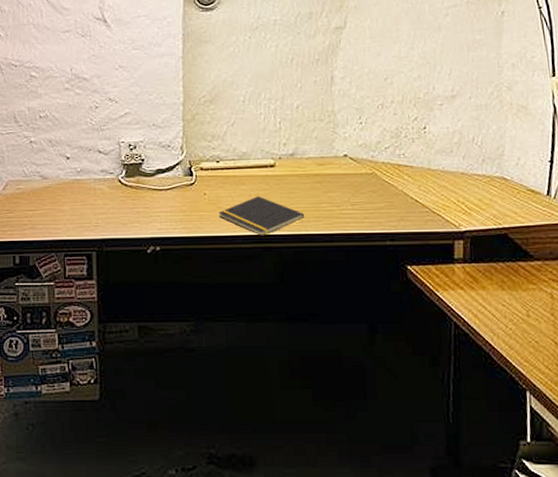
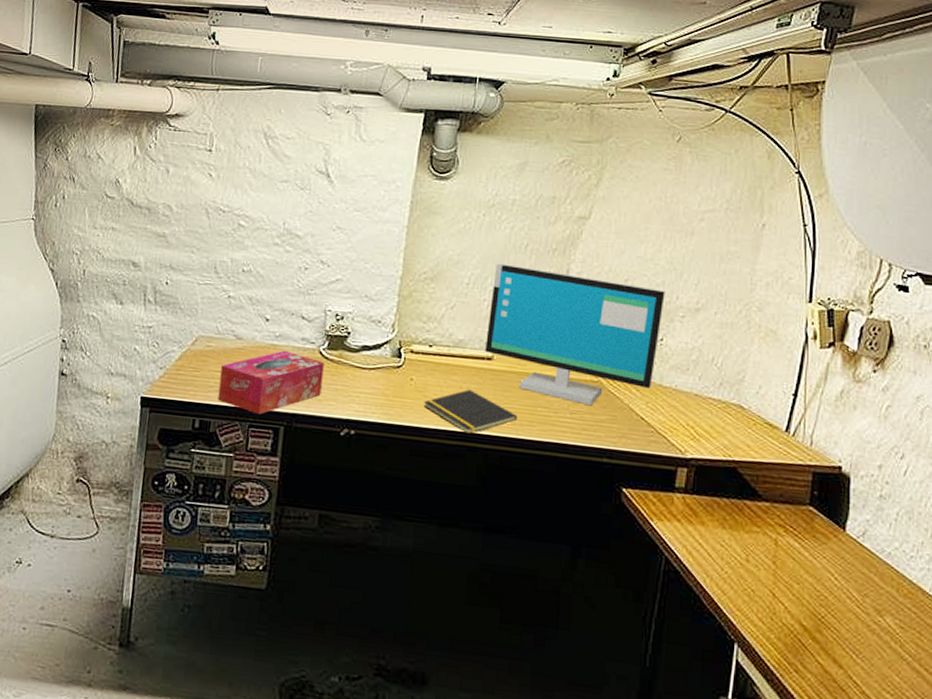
tissue box: none [32,183,125,245] -> present [218,350,324,415]
computer monitor: none [266,79,423,196] -> present [485,263,665,406]

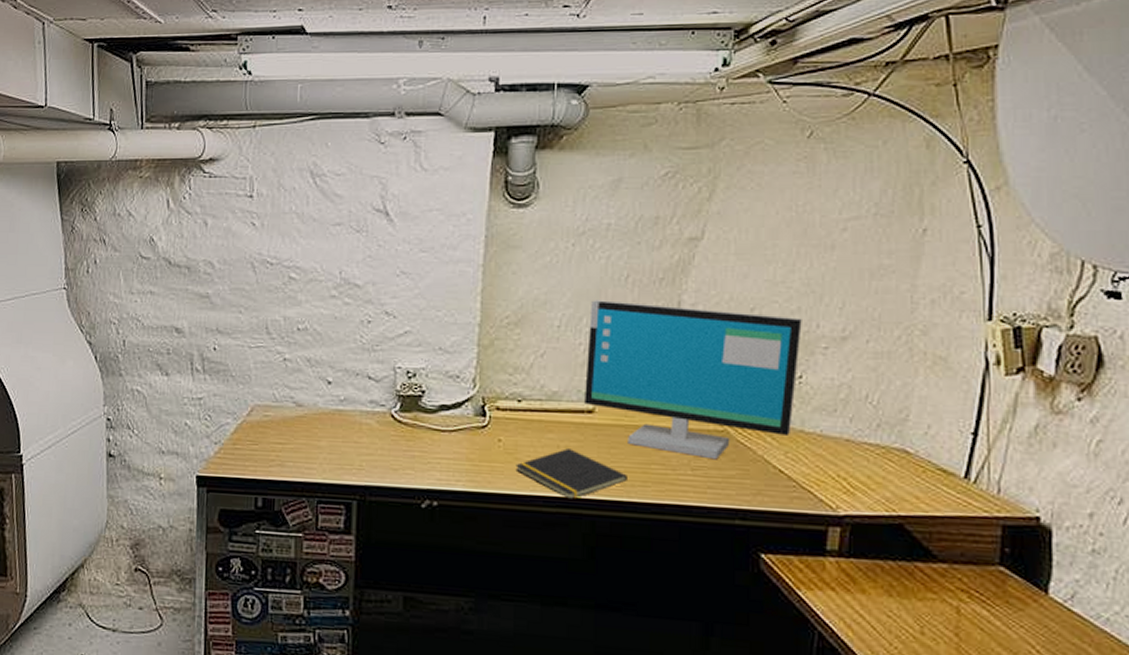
tissue box: present [218,350,324,415] -> none [280,415,397,490]

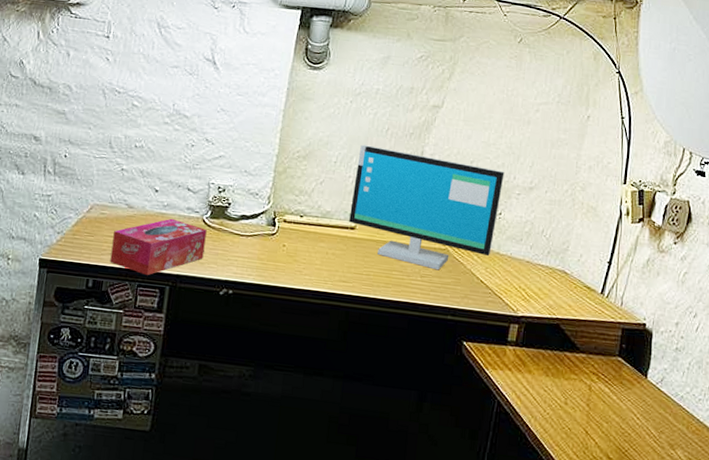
tissue box: none [280,415,397,490] -> present [110,218,207,276]
notepad: present [515,448,627,499] -> none [294,255,375,294]

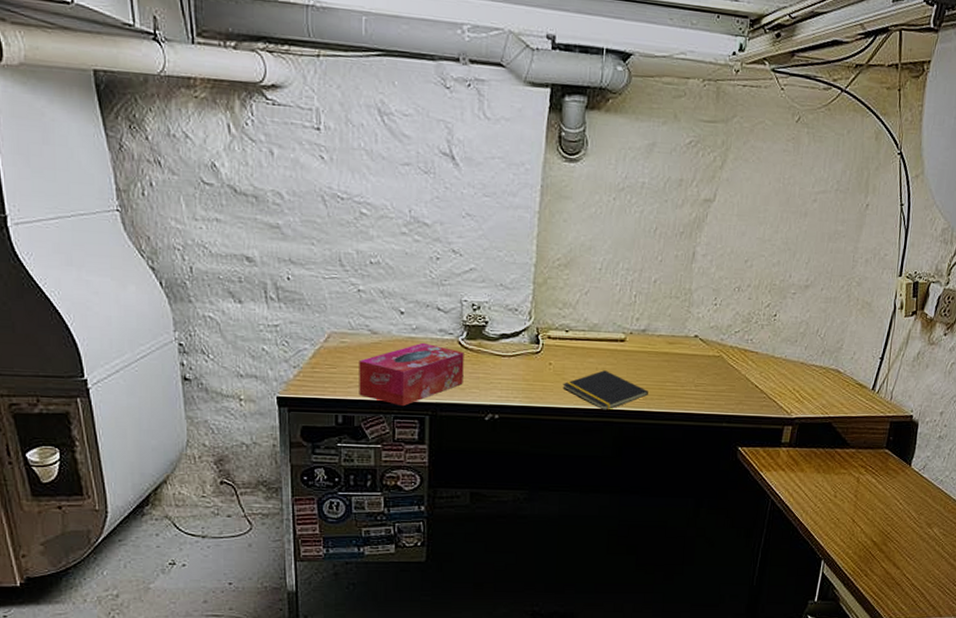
notepad: none [294,255,375,294] -> present [563,370,648,410]
computer monitor: present [349,144,505,270] -> none [618,248,780,378]

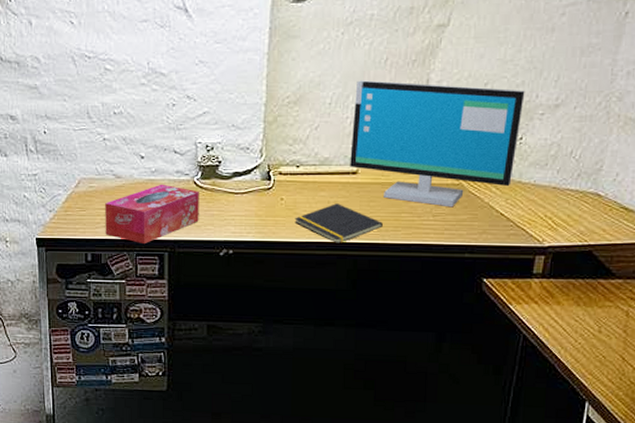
computer monitor: none [618,248,780,378] -> present [350,80,525,208]

